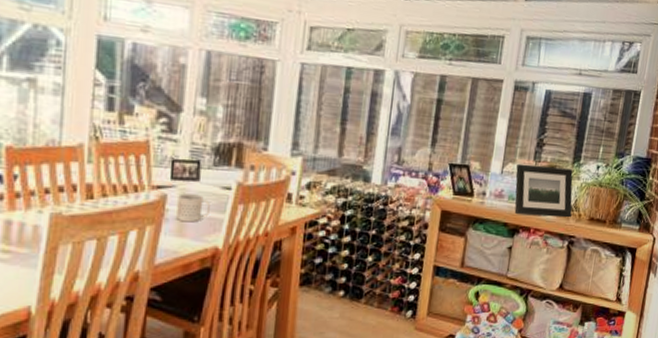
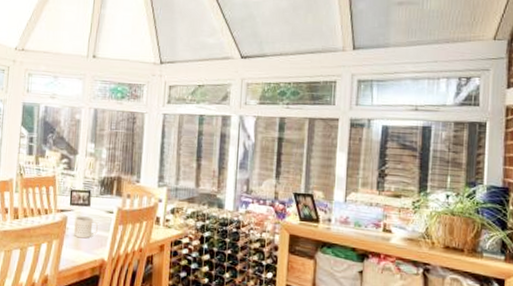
picture frame: present [514,163,573,218] -> none [359,193,424,246]

